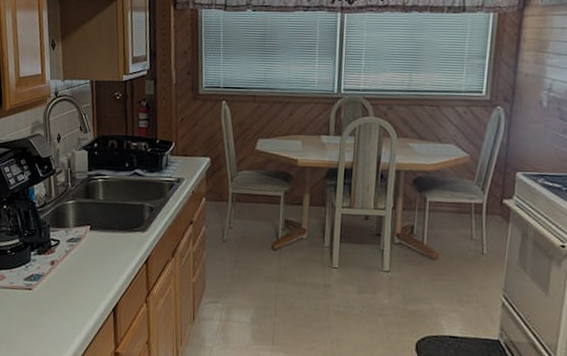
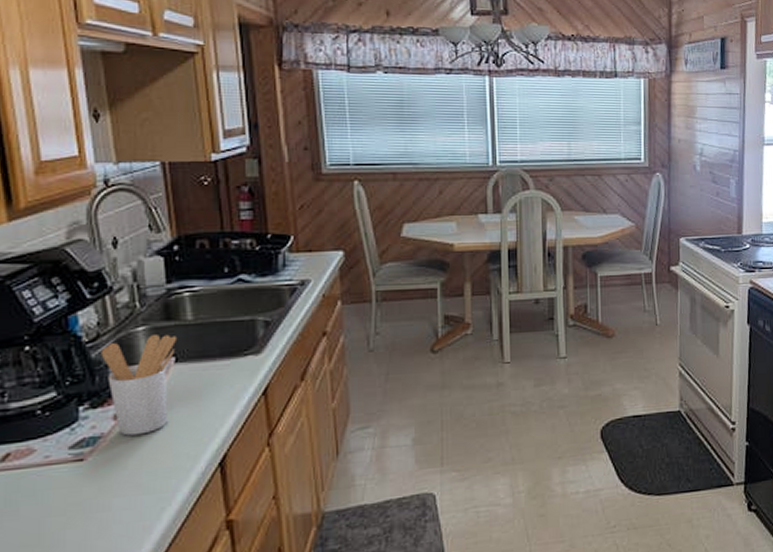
utensil holder: none [46,208,93,279] -> present [100,334,178,436]

